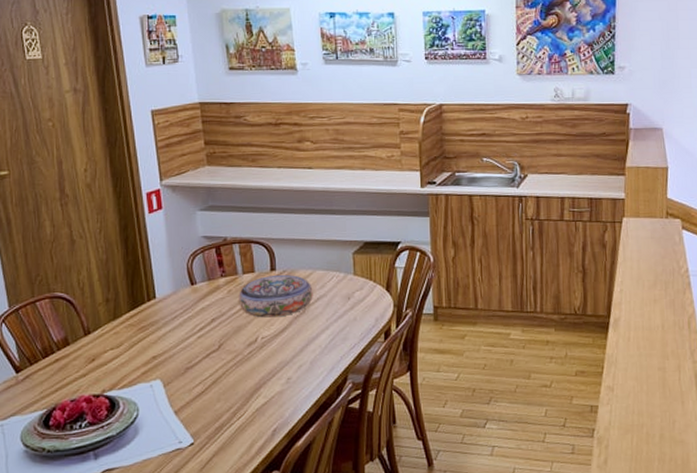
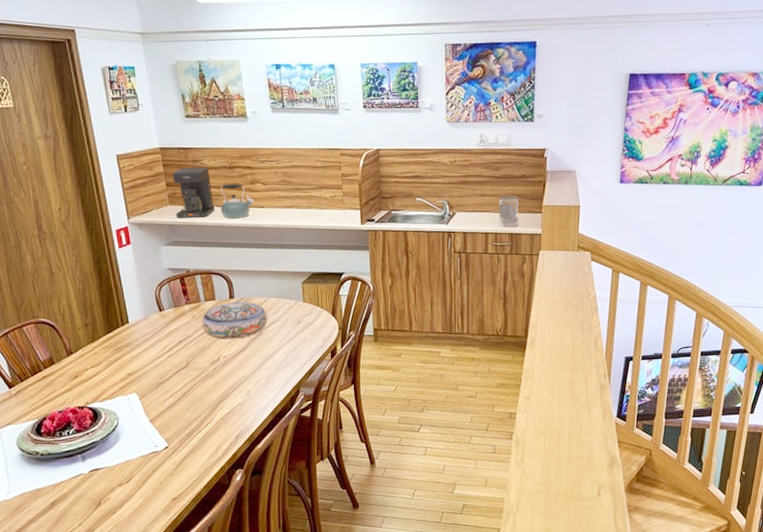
coffee maker: none [212,123,258,180] -> present [173,167,216,218]
kettle: none [264,142,302,181] -> present [220,184,255,219]
jar: none [575,155,599,192] -> present [498,195,519,228]

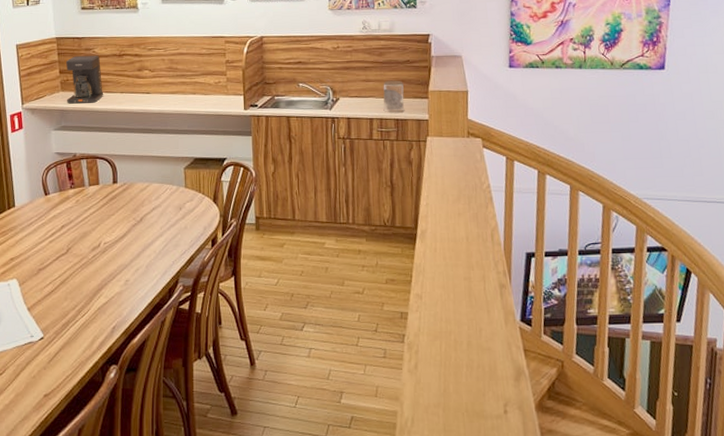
bowl: present [201,301,268,340] -> none [84,186,149,225]
kettle: present [220,184,255,219] -> none [109,71,141,104]

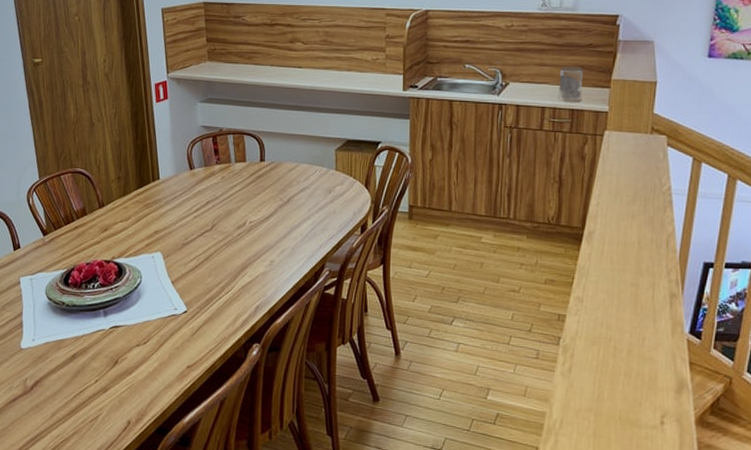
coffee maker: present [66,55,104,104] -> none [214,23,253,75]

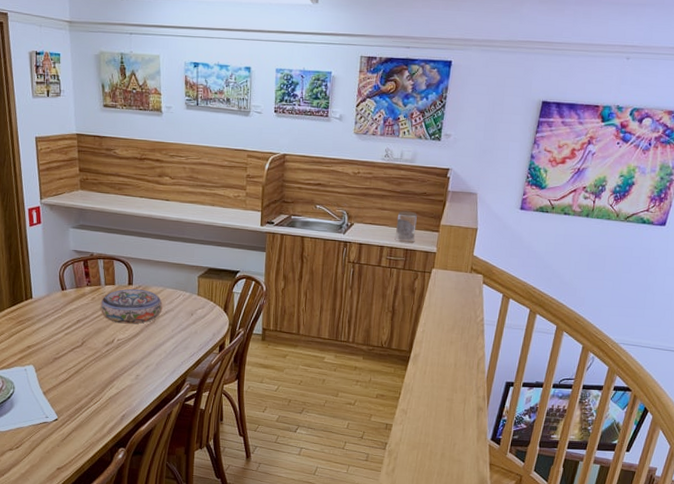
bowl: none [230,165,297,204] -> present [99,288,163,324]

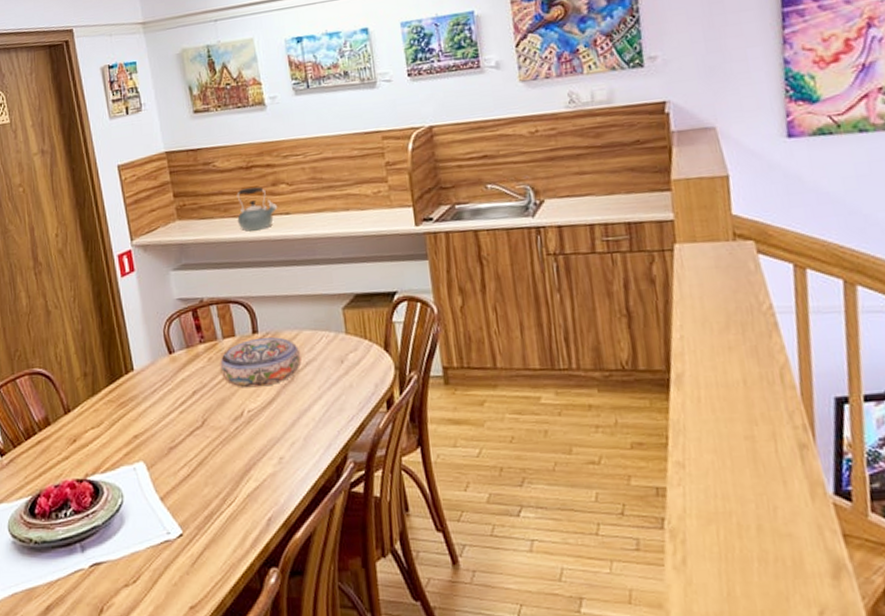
kettle: none [128,175,161,209] -> present [236,187,278,232]
jar: present [394,211,417,244] -> none [604,169,638,216]

